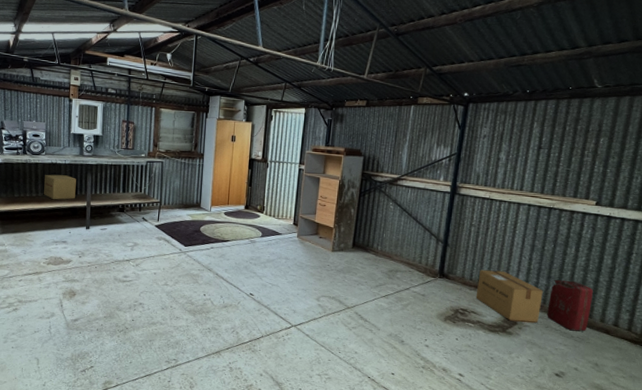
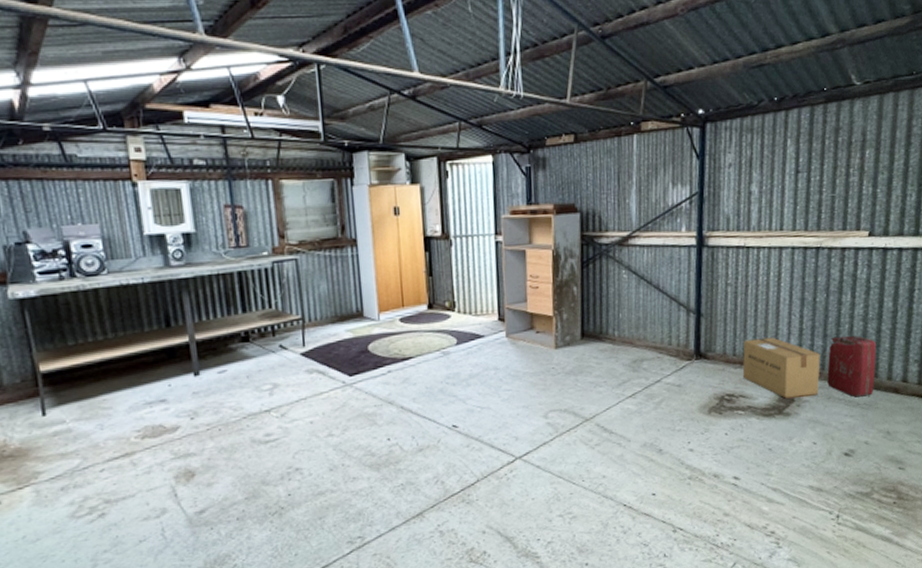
box: present [44,174,76,200] -> none [113,300,169,341]

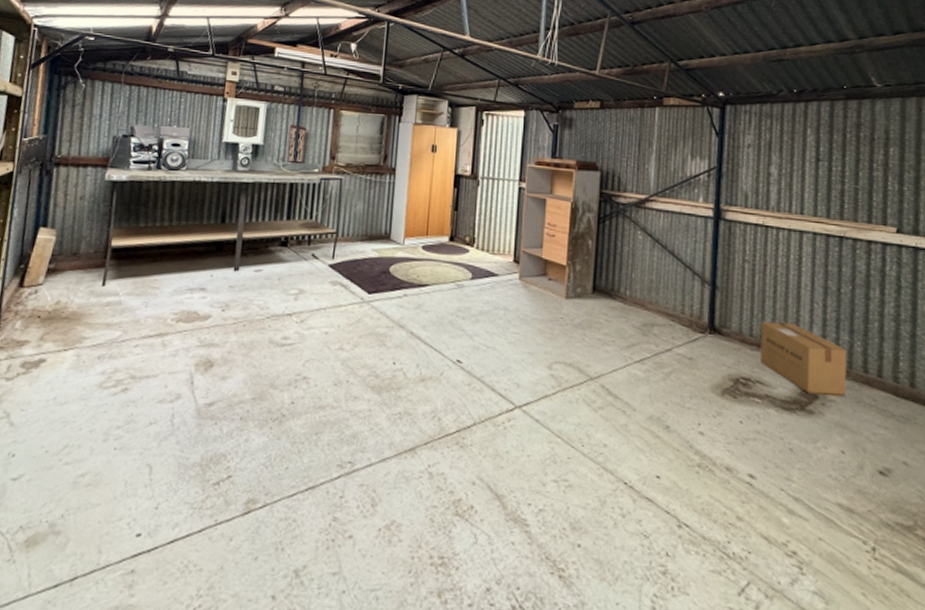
jerry can: present [827,335,877,398] -> none [855,333,912,408]

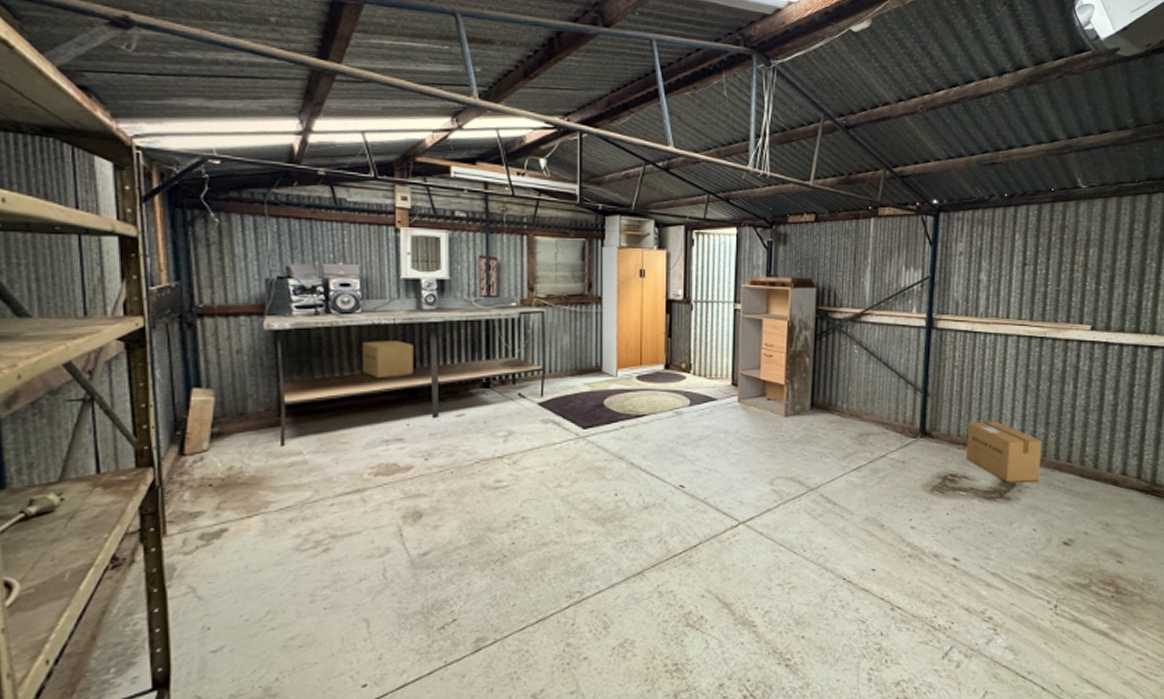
box: none [180,196,226,231] -> present [363,341,413,379]

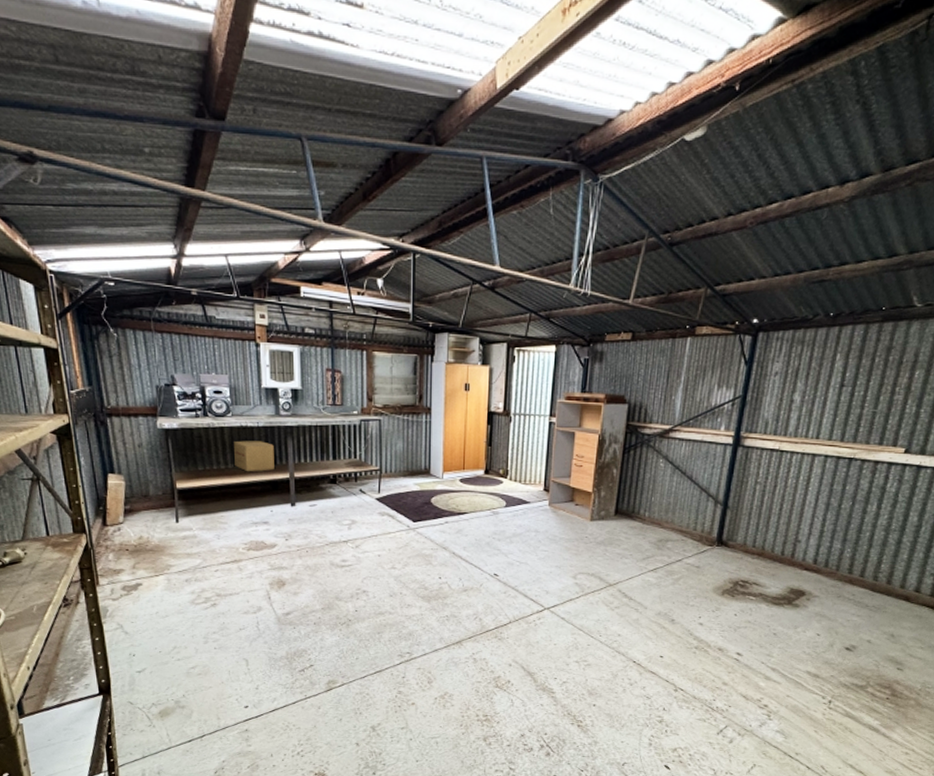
box: present [965,421,1042,483] -> none [758,534,837,592]

